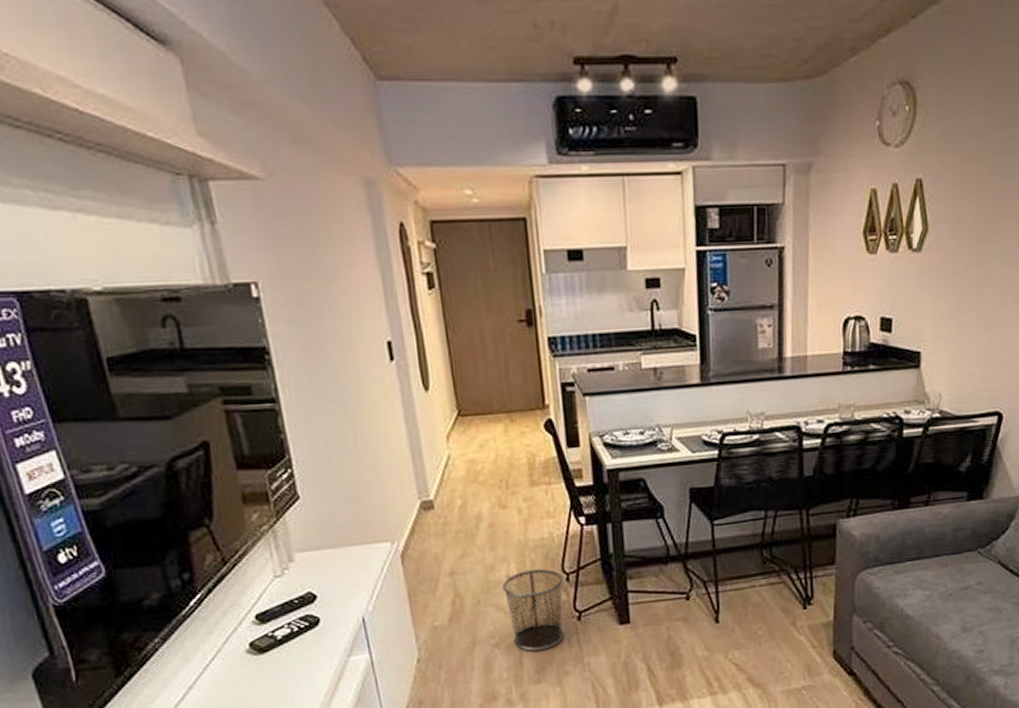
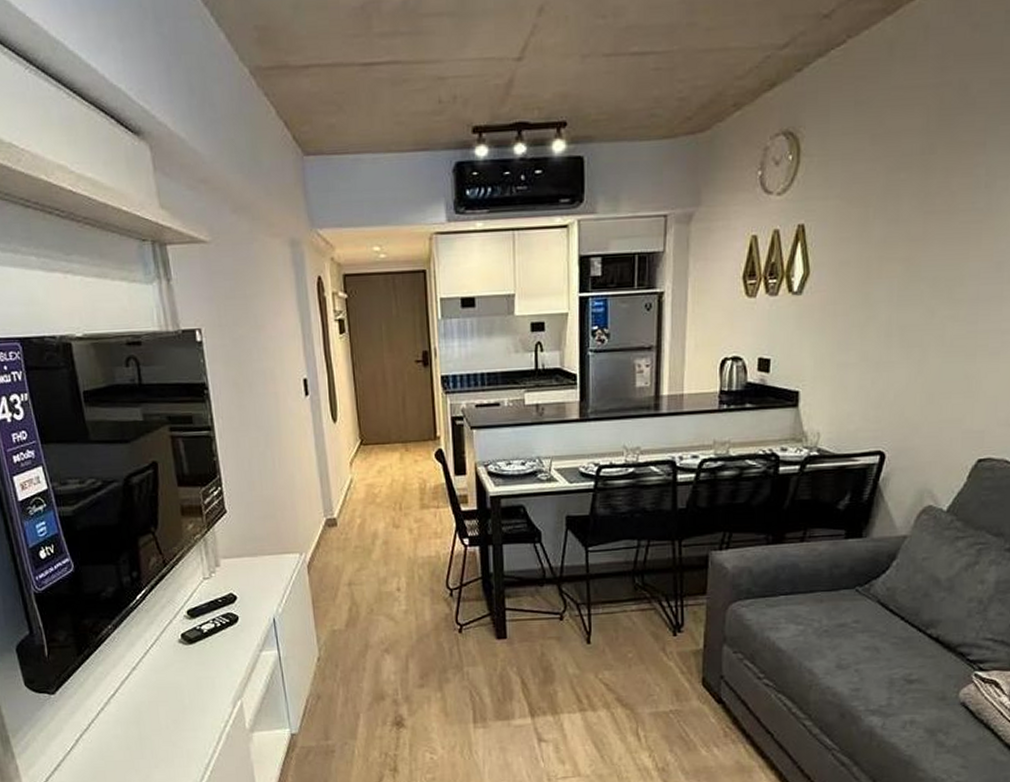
waste bin: present [502,569,565,651] -> none [393,584,447,658]

